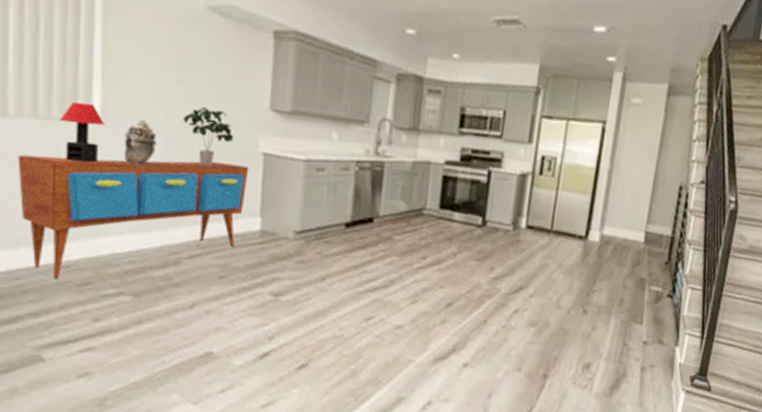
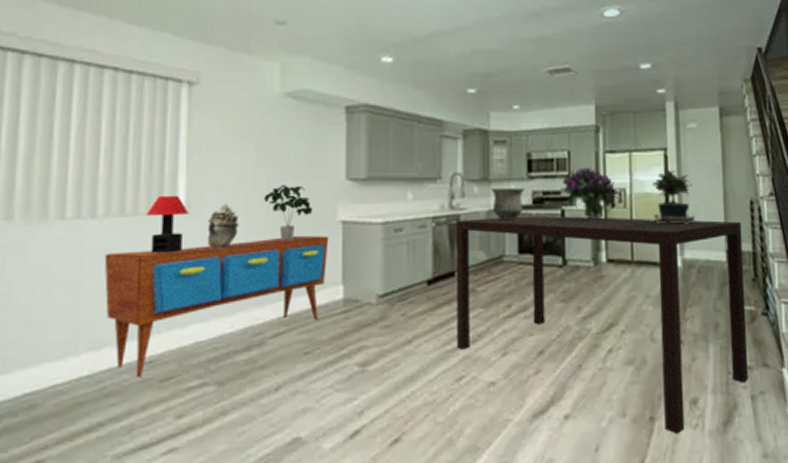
dining table: none [369,167,666,392] -> present [457,215,748,435]
ceramic pot: none [418,138,454,175] -> present [490,187,525,221]
bouquet: none [490,130,548,184] -> present [560,167,618,219]
potted plant: none [575,143,625,201] -> present [650,169,695,224]

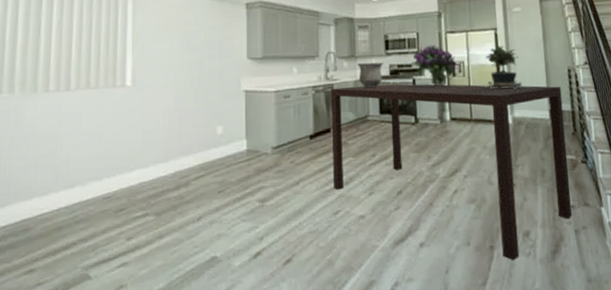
sideboard: present [104,235,329,379] -> none [75,101,236,210]
table lamp: present [145,195,189,254] -> none [104,73,134,116]
decorative urn: present [207,204,239,248] -> none [147,79,170,112]
potted plant: present [264,185,313,240] -> none [188,64,223,105]

